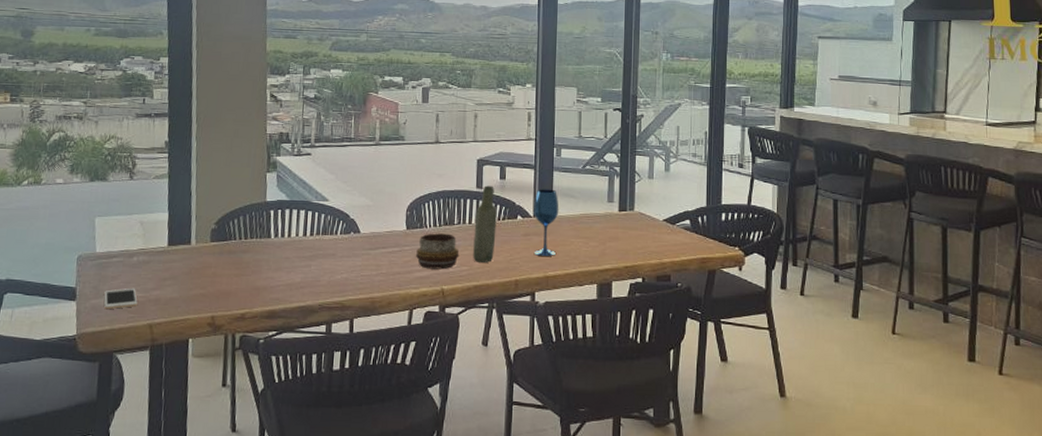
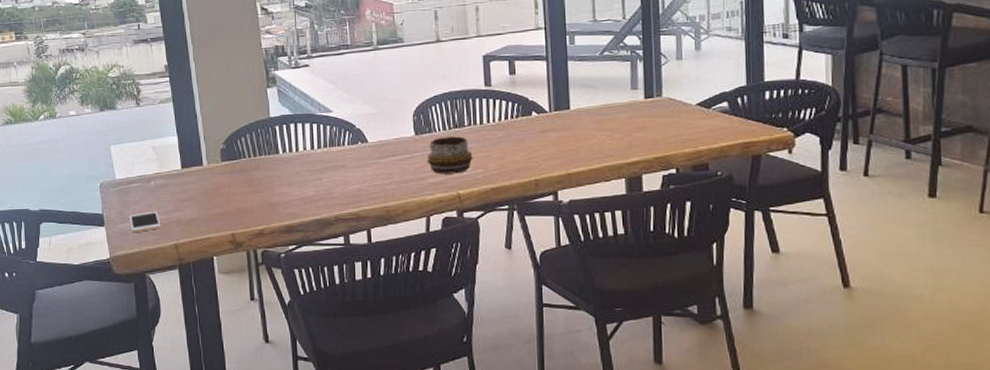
bottle: present [473,185,497,263] -> none [486,82,511,164]
wineglass: present [534,189,559,256] -> none [549,80,578,153]

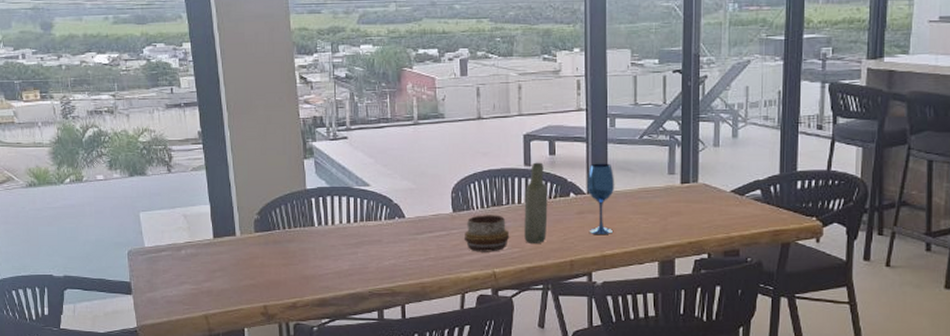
cell phone: present [129,211,161,233] -> none [158,280,191,302]
bottle: none [486,82,511,164] -> present [524,162,548,243]
wineglass: none [549,80,578,153] -> present [587,163,615,234]

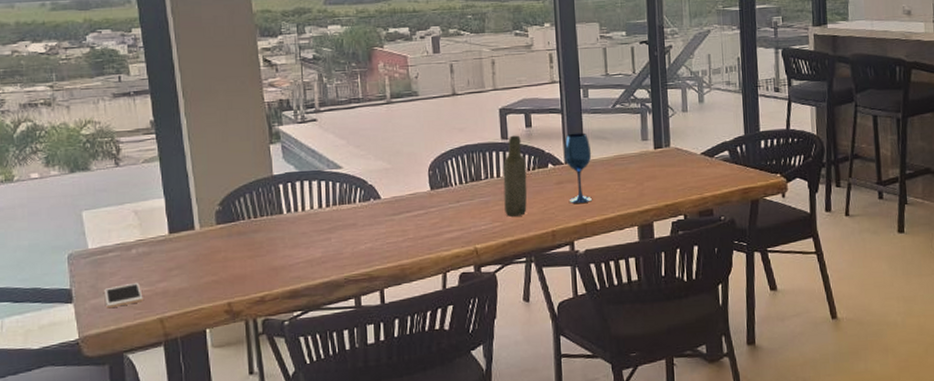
cell phone: none [158,280,191,302] -> present [104,282,143,309]
decorative bowl: present [463,215,510,252] -> none [443,190,490,229]

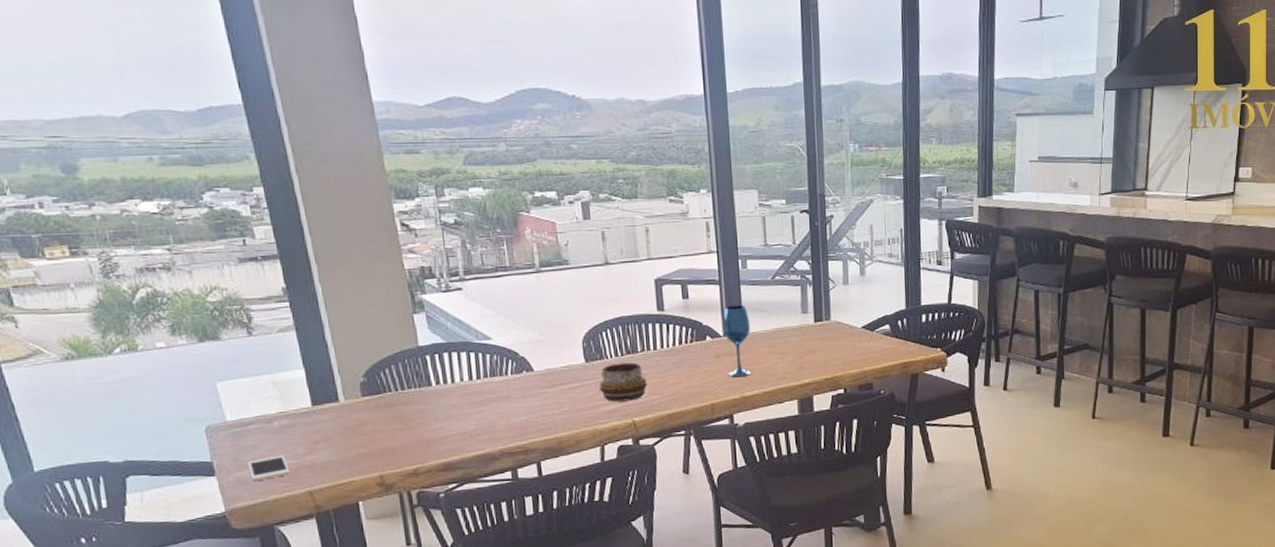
decorative bowl: none [443,190,490,229] -> present [599,362,648,402]
bottle: present [503,135,528,217] -> none [659,307,685,390]

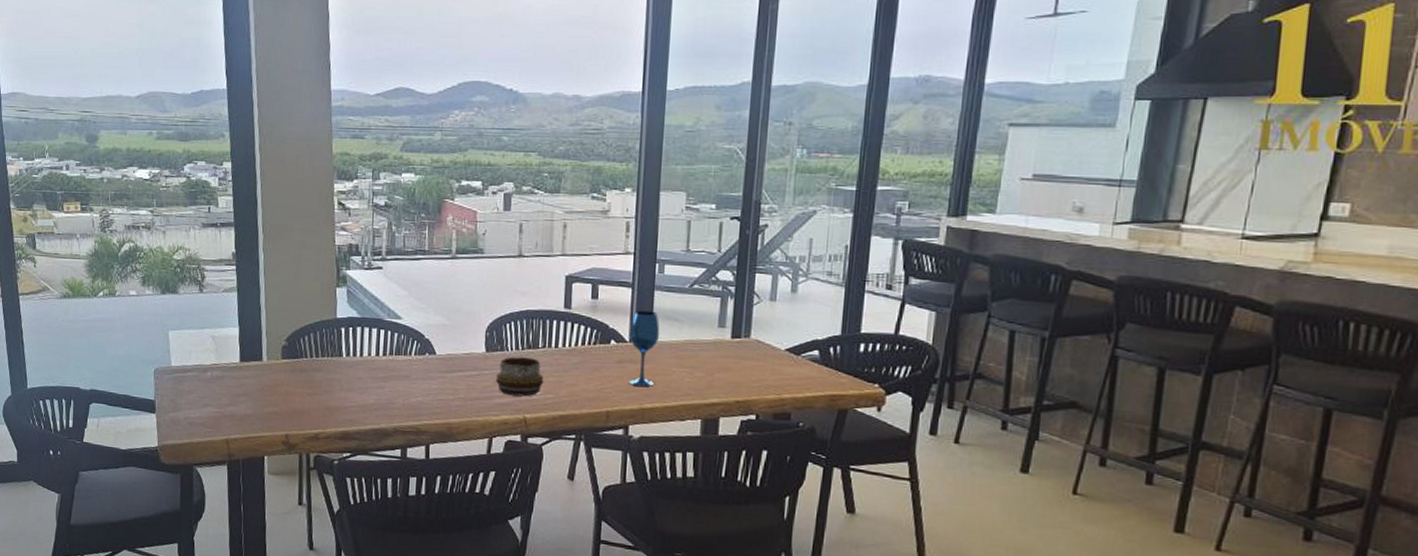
cell phone: present [248,455,290,482] -> none [181,402,213,424]

